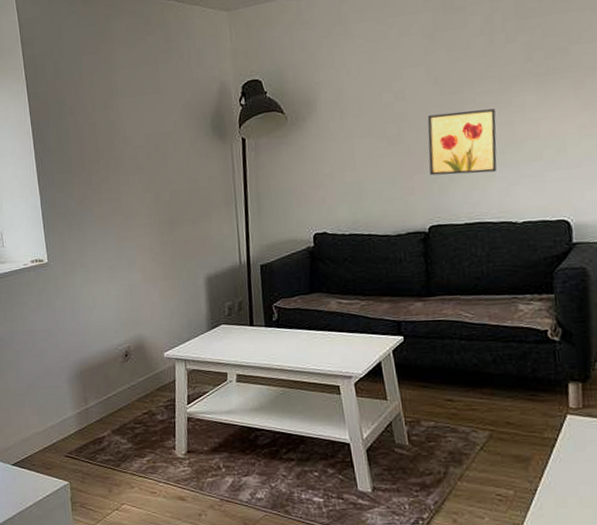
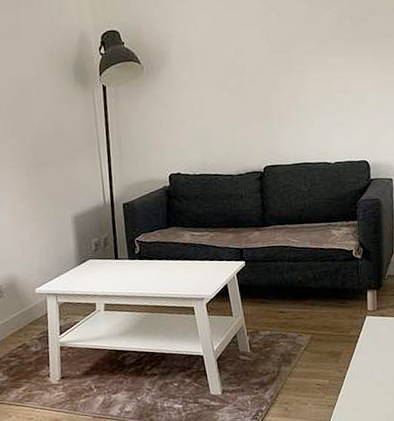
wall art: present [427,109,497,176] -> none [262,66,316,123]

